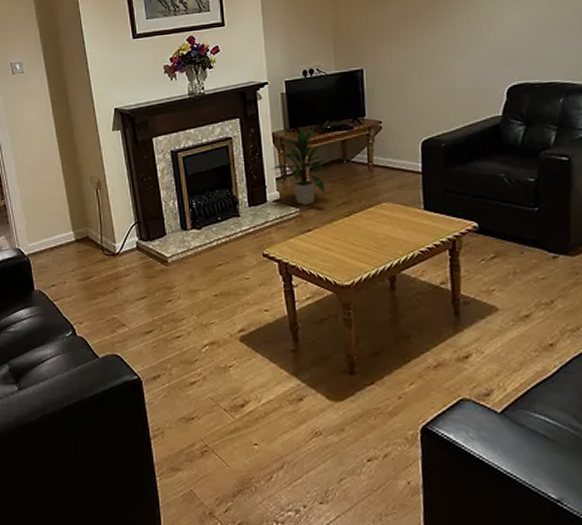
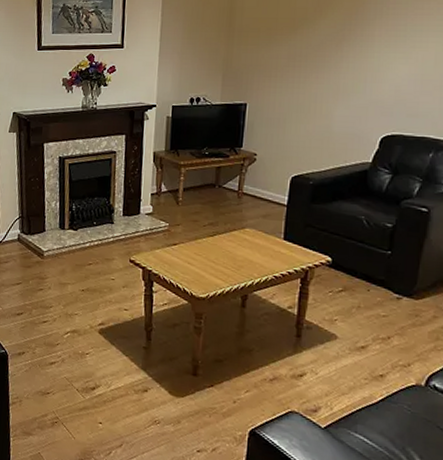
indoor plant: present [270,126,330,206] -> none [147,150,203,222]

